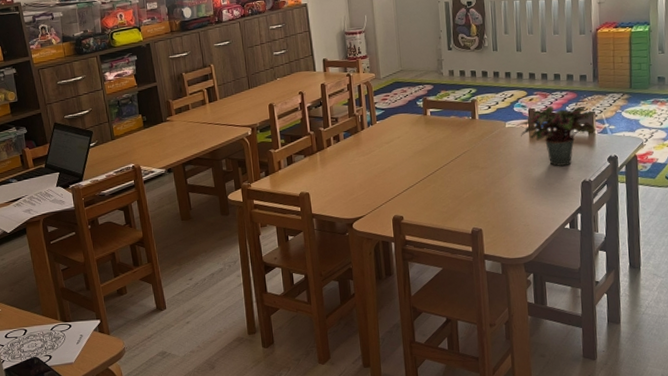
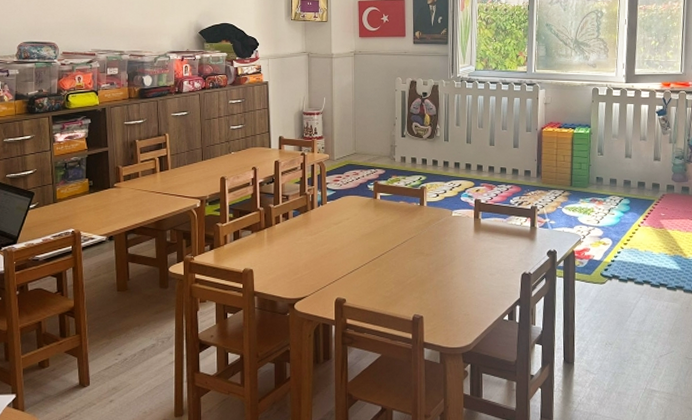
potted plant: present [517,106,597,166] -> none [463,198,538,257]

